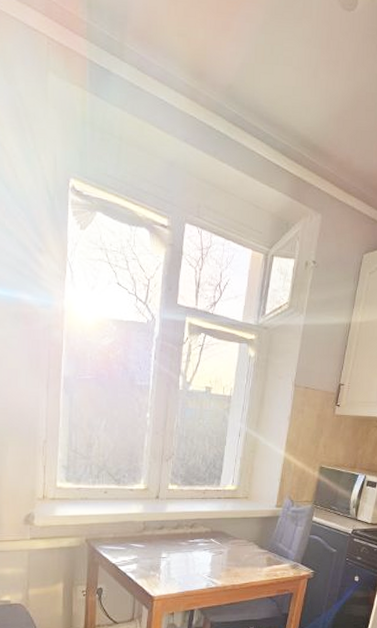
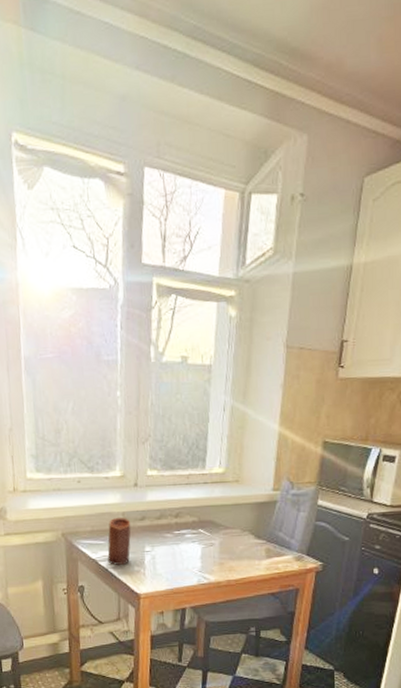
candle: none [127,526,150,570] -> present [107,518,131,565]

